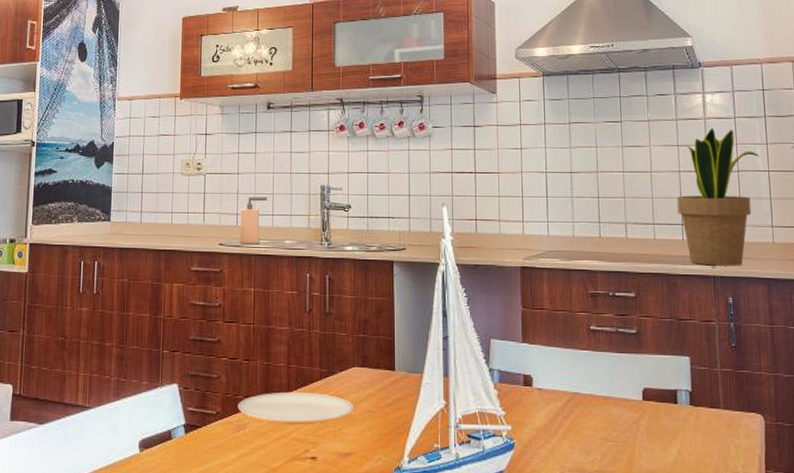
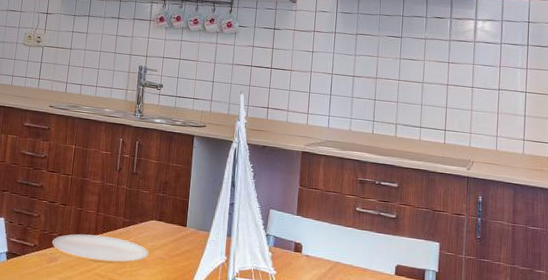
soap dispenser: present [240,197,268,244] -> none [67,69,94,109]
potted plant: present [677,127,760,266] -> none [442,50,520,171]

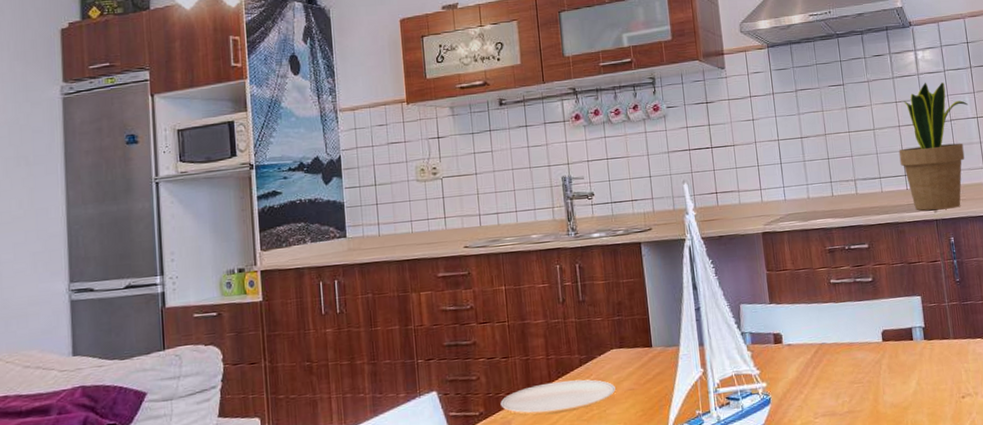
potted plant: none [442,50,520,171] -> present [898,82,969,211]

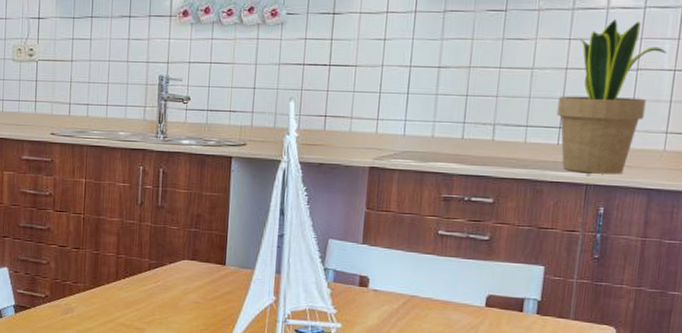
plate: present [500,379,616,415] -> none [66,280,181,312]

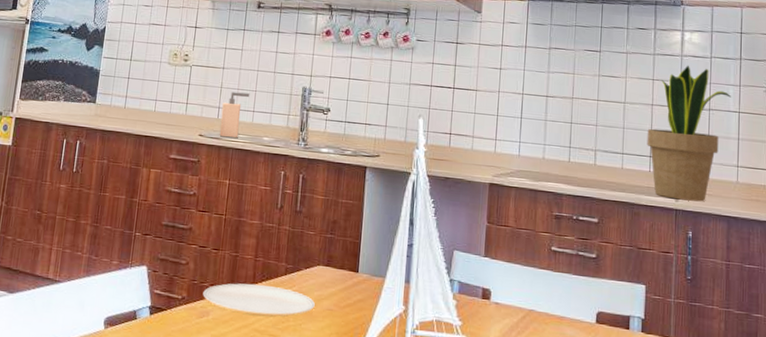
plate: none [66,280,181,312] -> present [203,283,315,317]
soap dispenser: none [72,86,102,135] -> present [219,92,250,138]

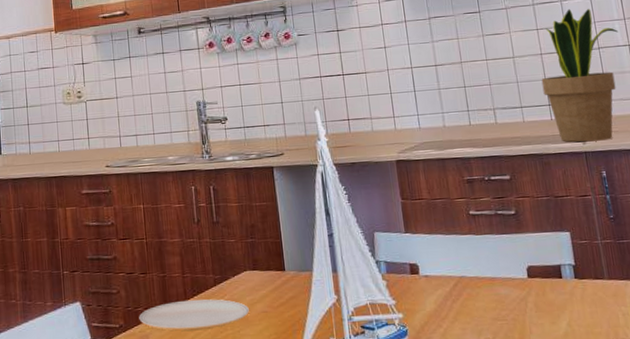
soap dispenser: present [219,92,250,138] -> none [122,117,147,164]

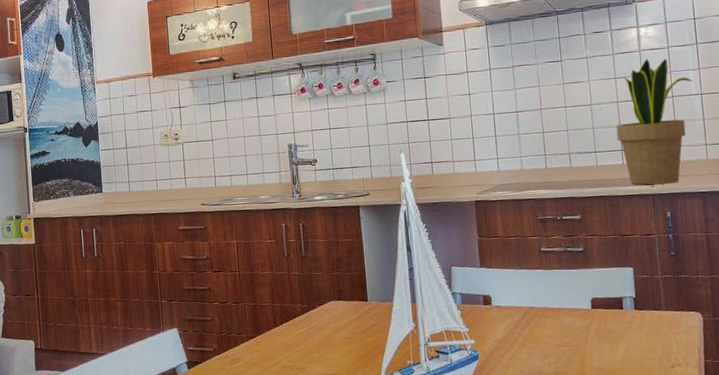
plate: present [139,299,249,331] -> none [231,326,333,355]

